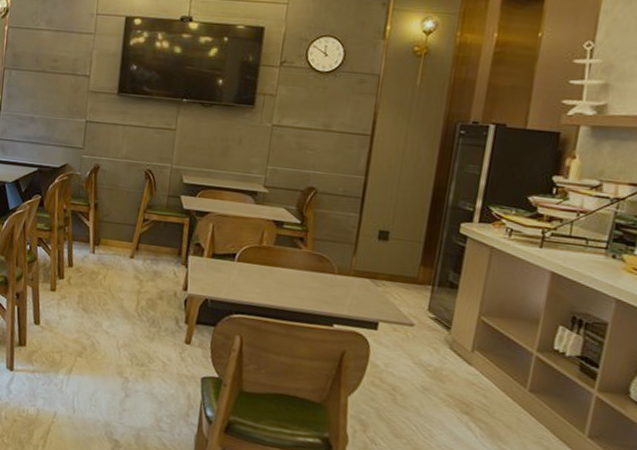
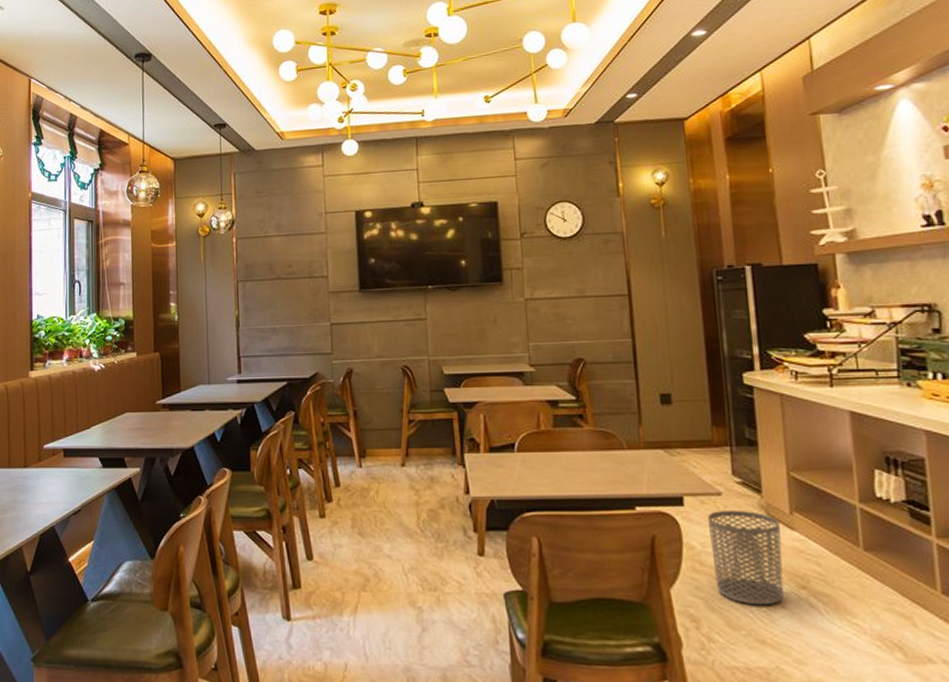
waste bin: none [389,339,460,423] -> present [708,509,784,606]

